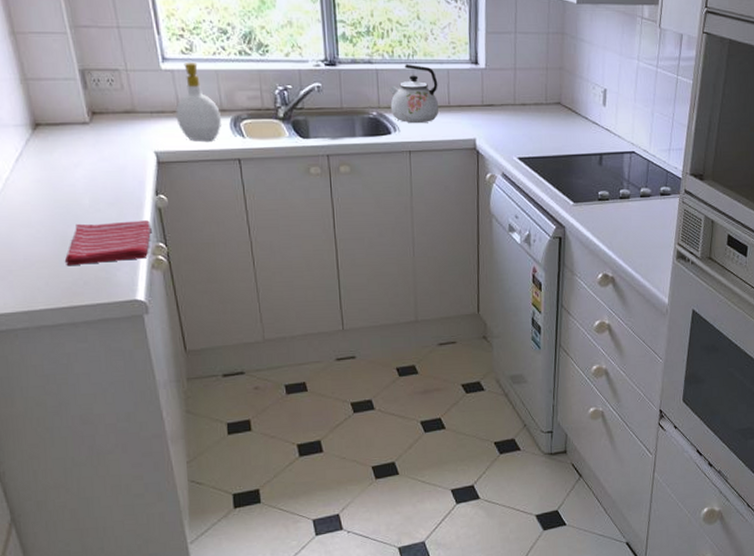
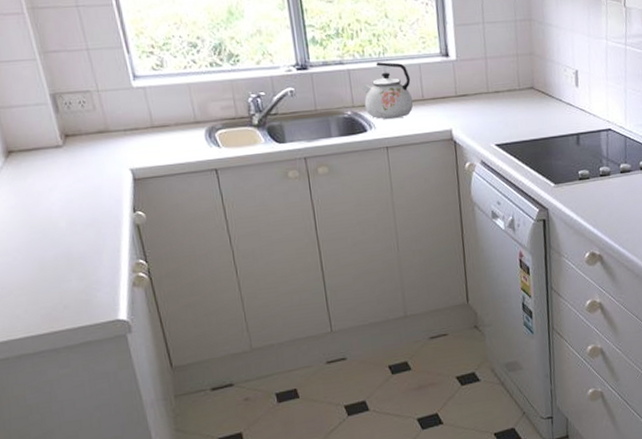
dish towel: present [64,220,151,266] -> none [43,238,130,292]
soap bottle: present [175,63,221,141] -> none [149,78,196,155]

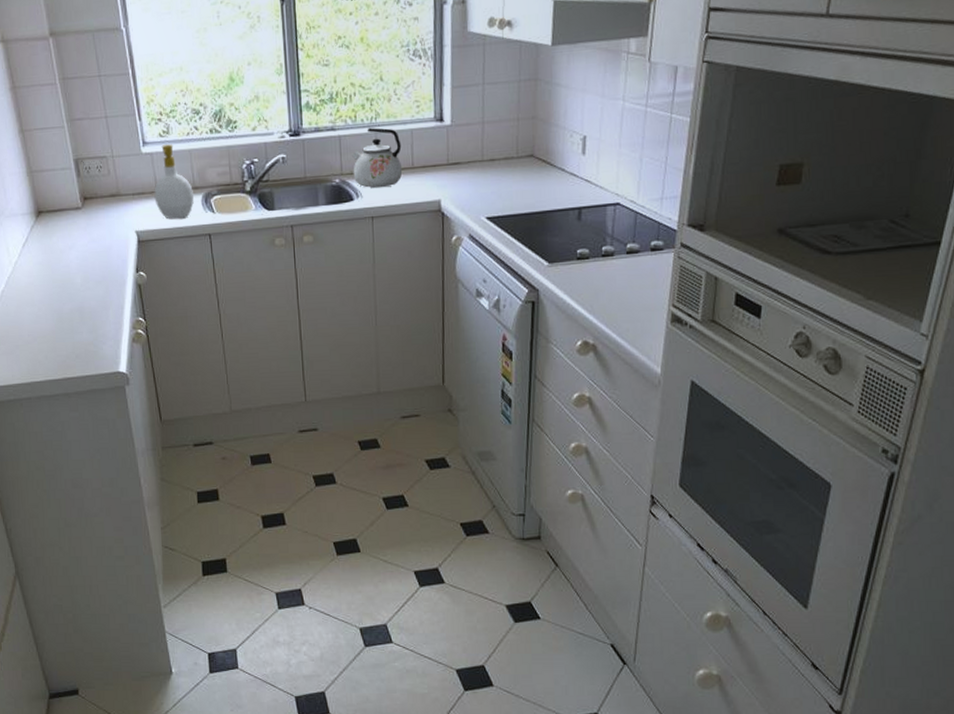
soap bottle: none [149,78,196,155] -> present [154,144,194,219]

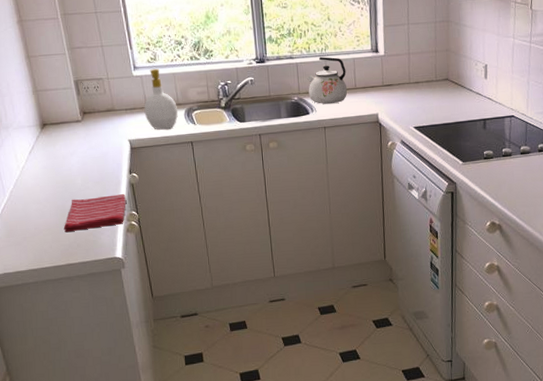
dish towel: none [60,296,132,341] -> present [63,194,126,233]

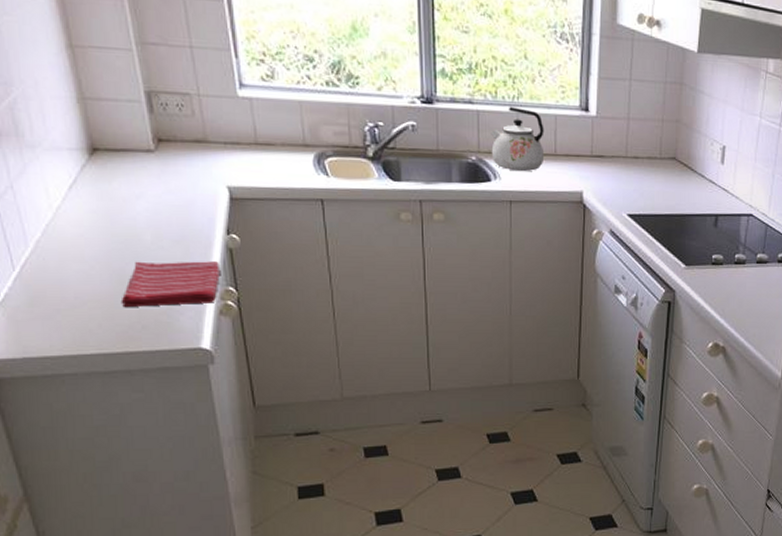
soap bottle: present [144,69,178,130] -> none [252,91,303,178]

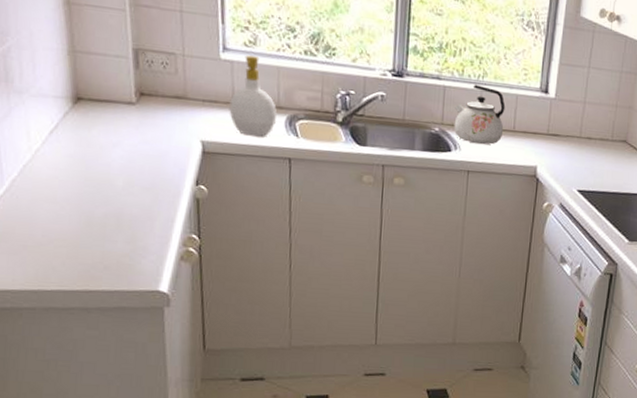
dish towel: present [120,261,220,308] -> none [86,205,185,249]
soap bottle: none [252,91,303,178] -> present [229,55,277,137]

